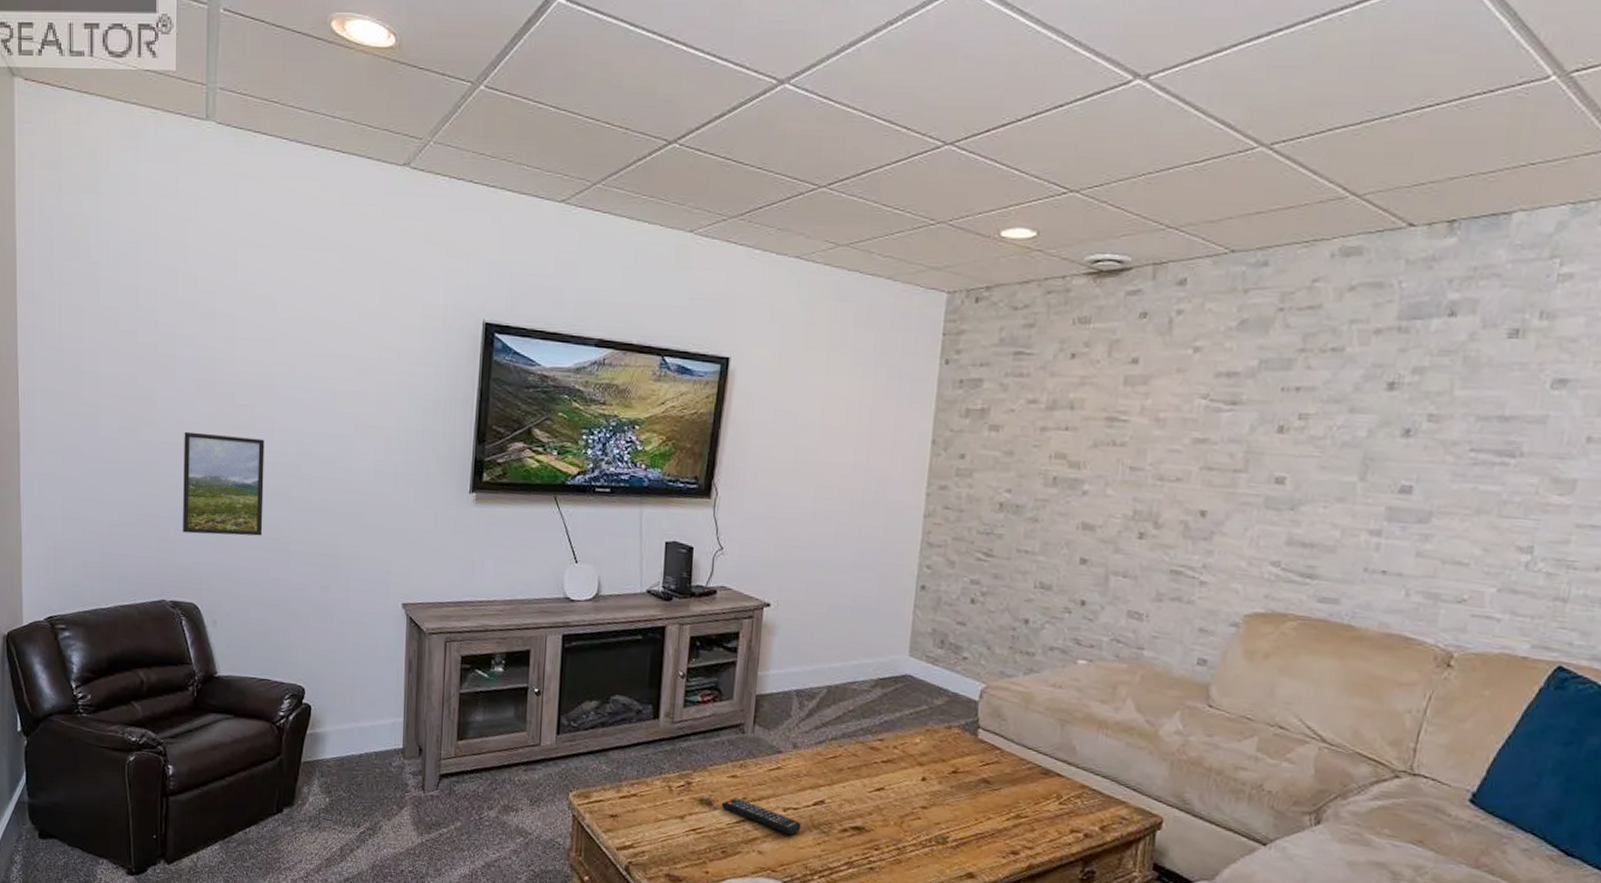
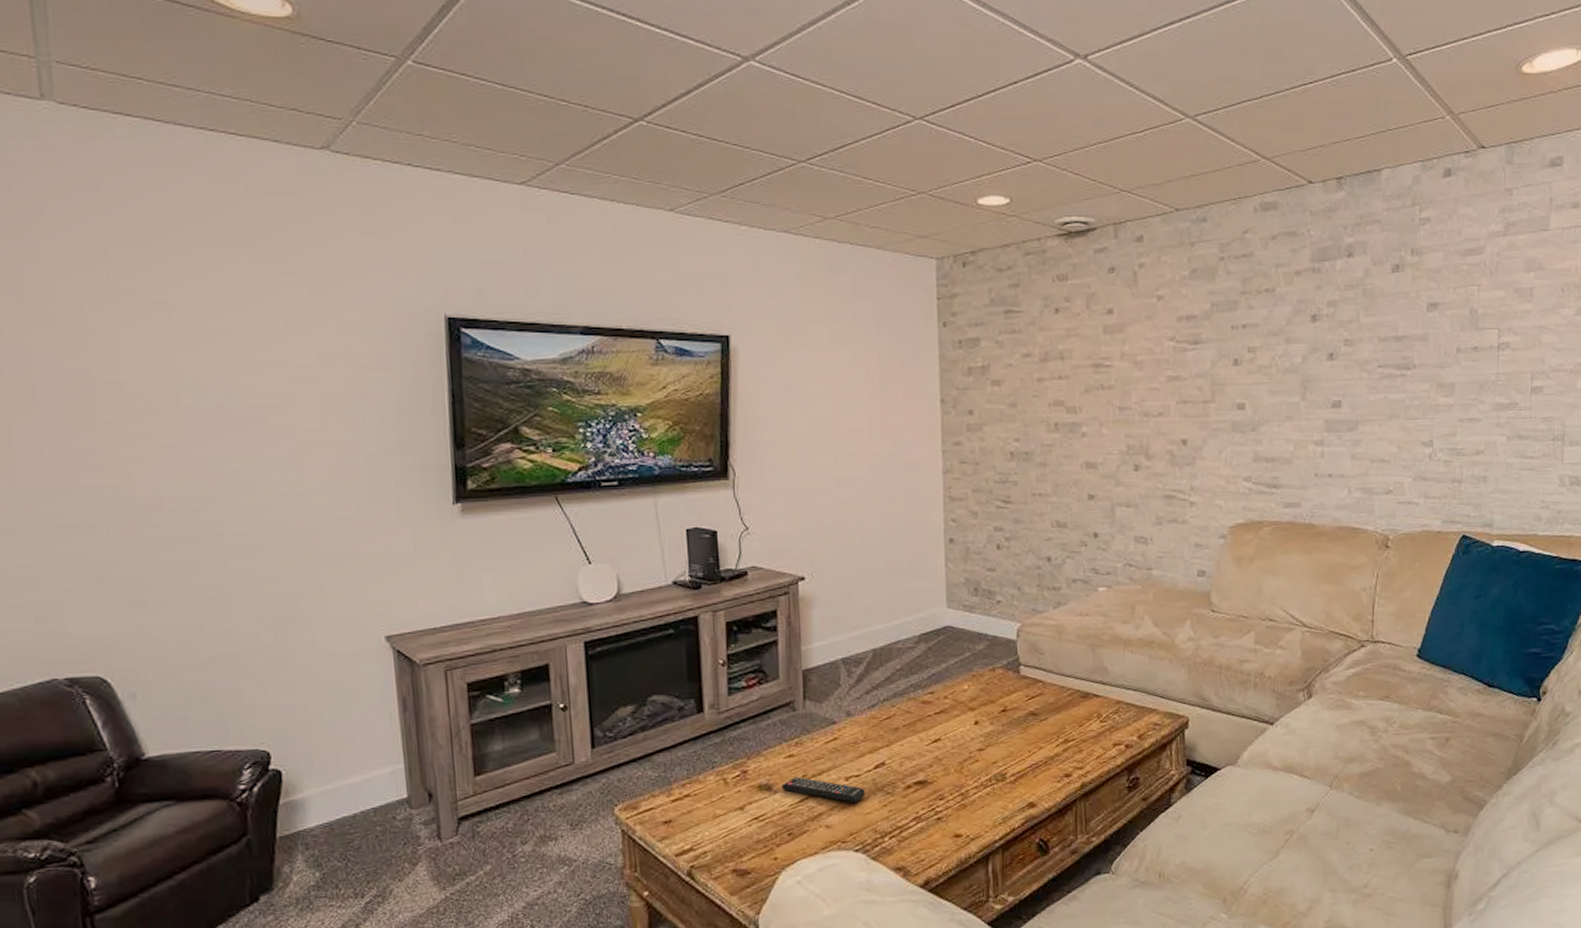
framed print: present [183,431,265,536] -> none [58,471,188,594]

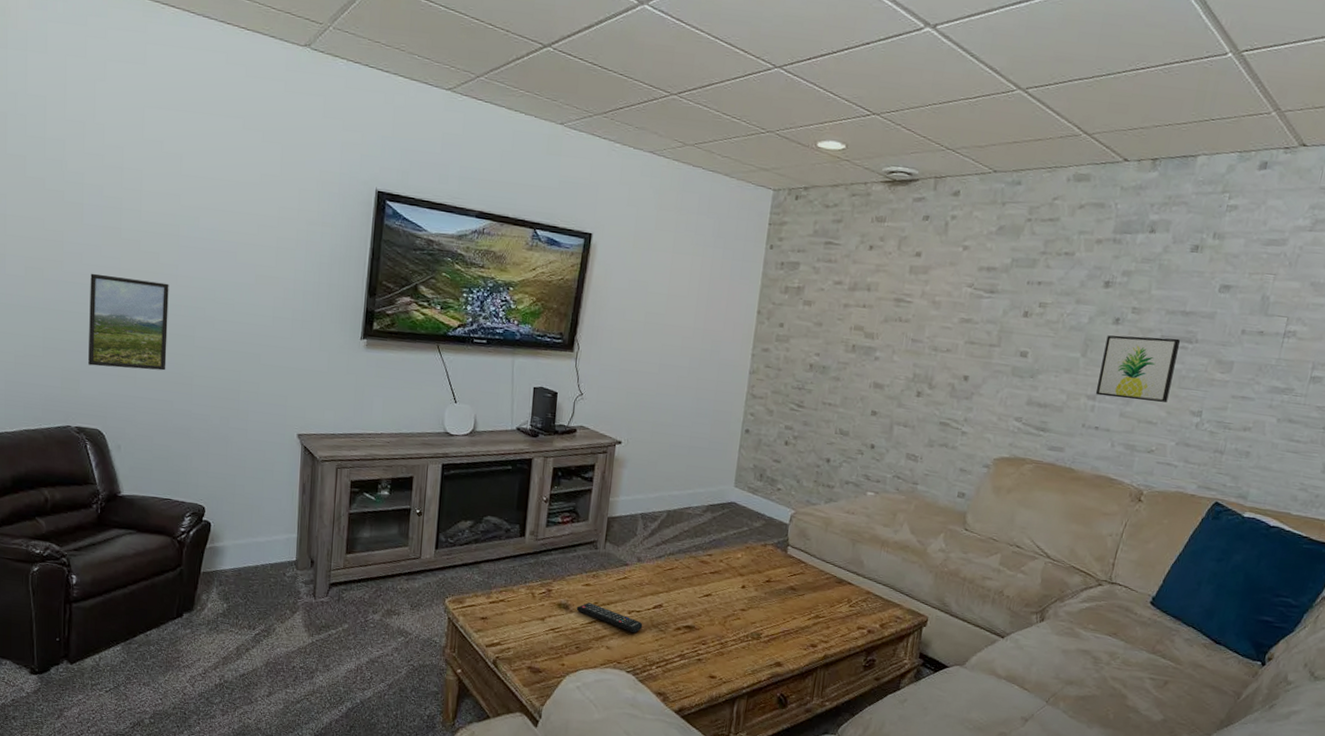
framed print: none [58,471,188,594] -> present [88,273,169,371]
wall art: none [1322,366,1399,440] -> present [1095,335,1181,402]

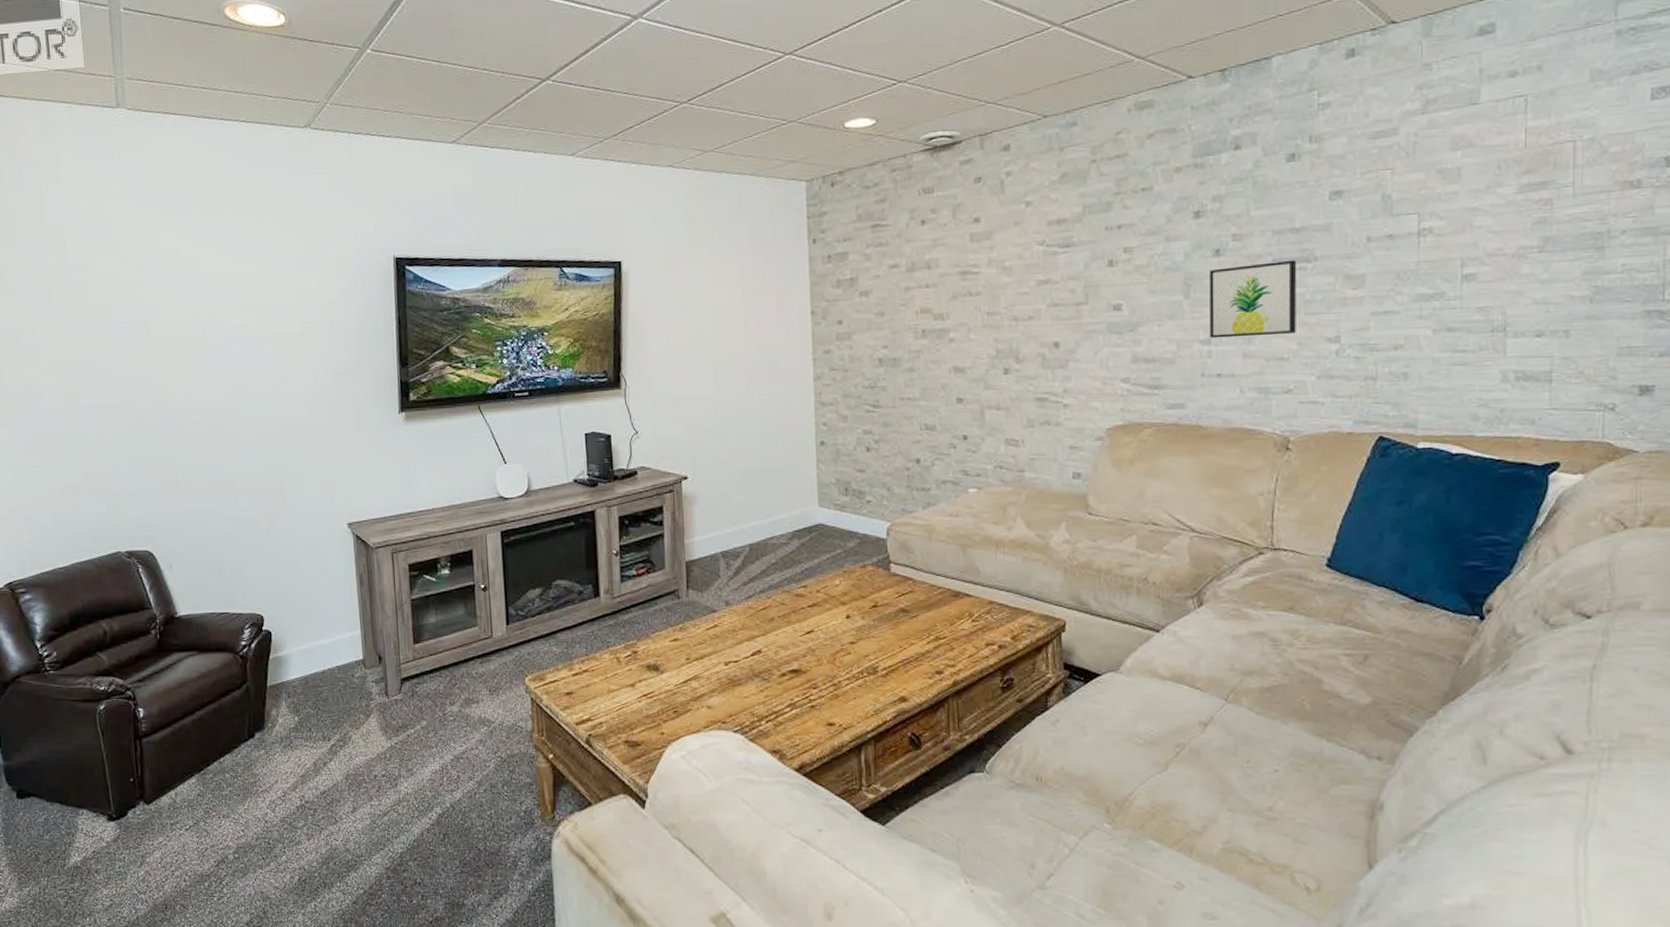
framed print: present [88,273,169,371] -> none [124,389,208,486]
remote control: present [576,602,643,633] -> none [667,659,743,686]

